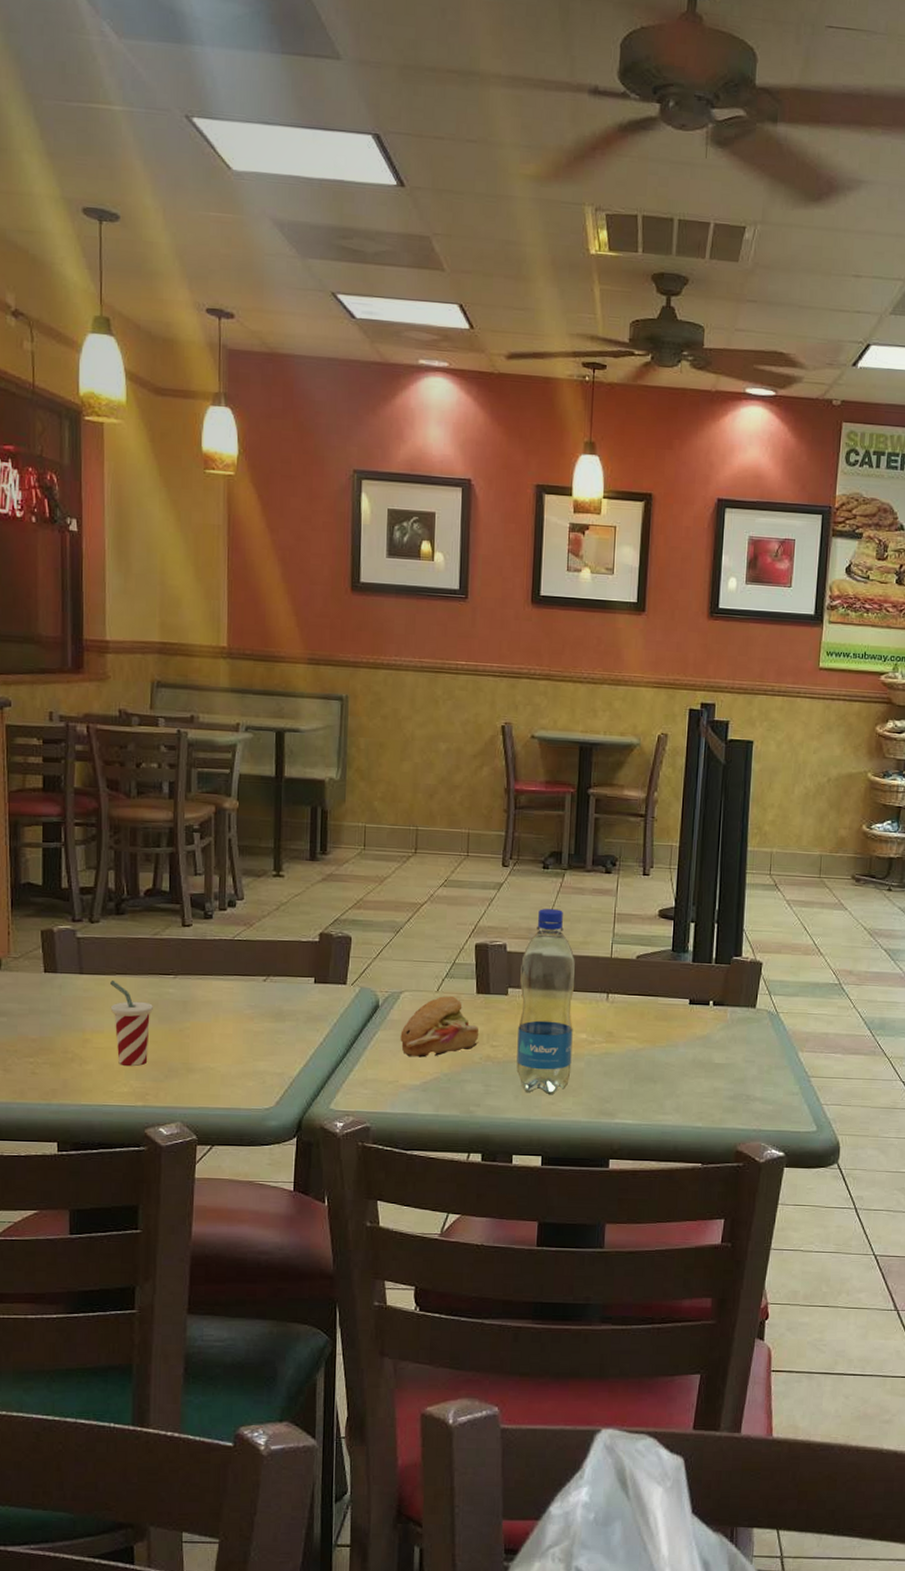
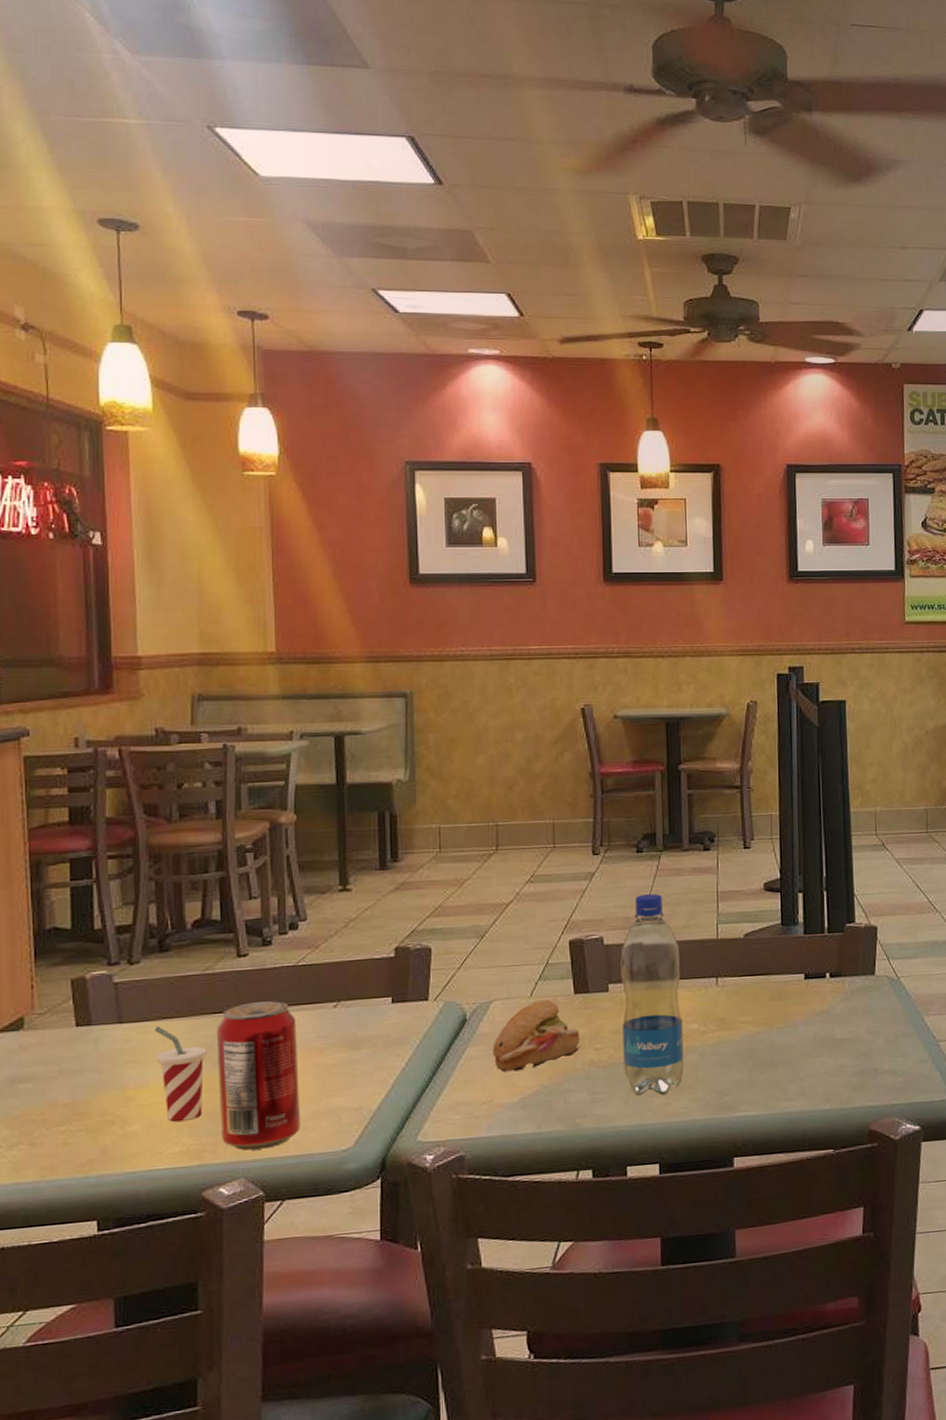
soda can: none [161,968,231,1099] -> present [216,1001,300,1151]

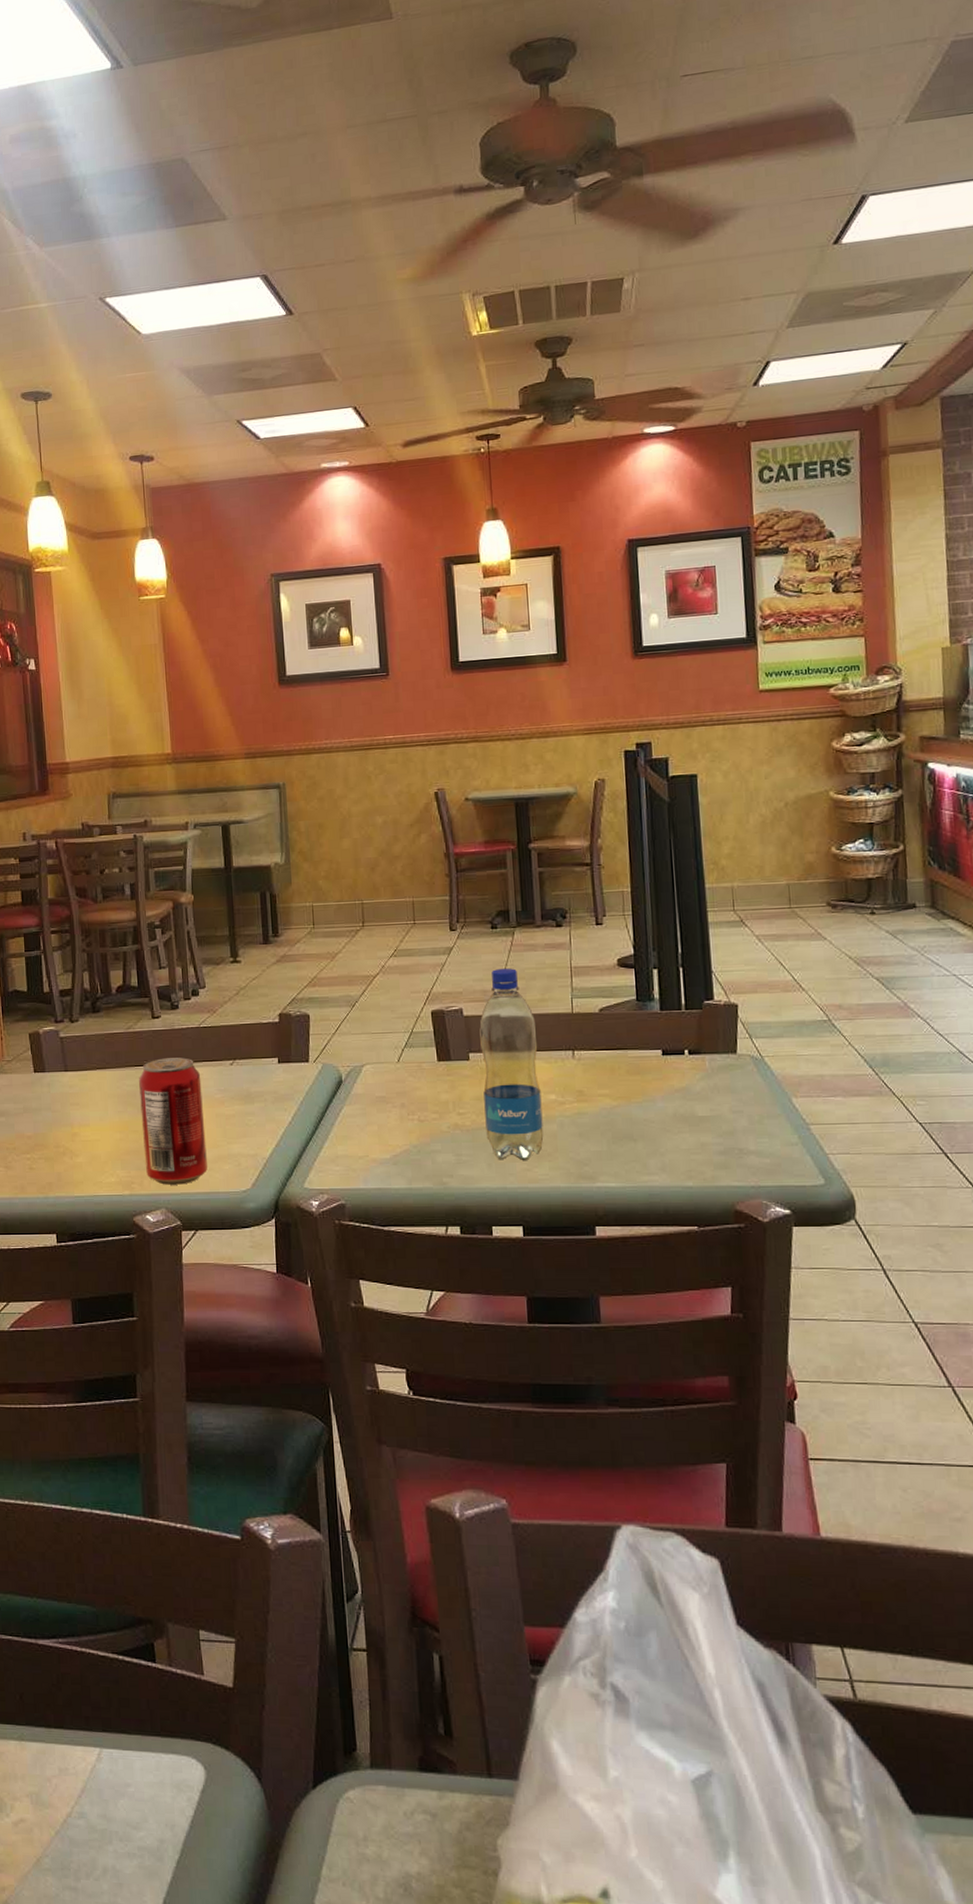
beverage cup: present [155,1026,207,1122] -> none [92,1075,132,1156]
sandwich: present [492,1000,581,1072] -> none [366,1066,445,1131]

